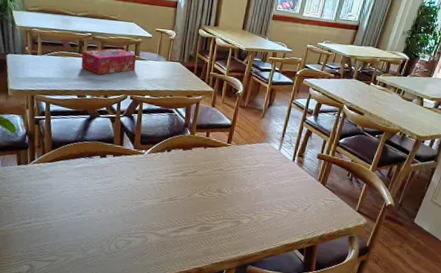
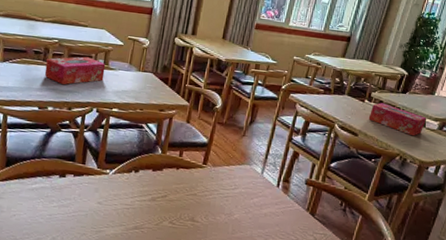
tissue box: none [373,85,424,114] -> present [368,103,426,136]

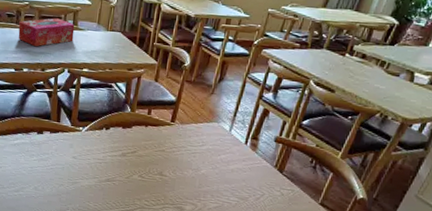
tissue box: present [368,103,426,136] -> none [348,56,415,92]

